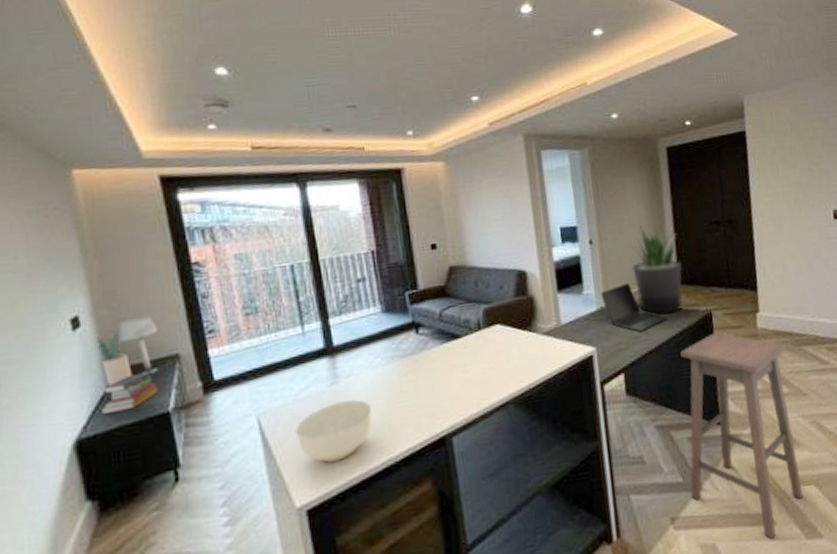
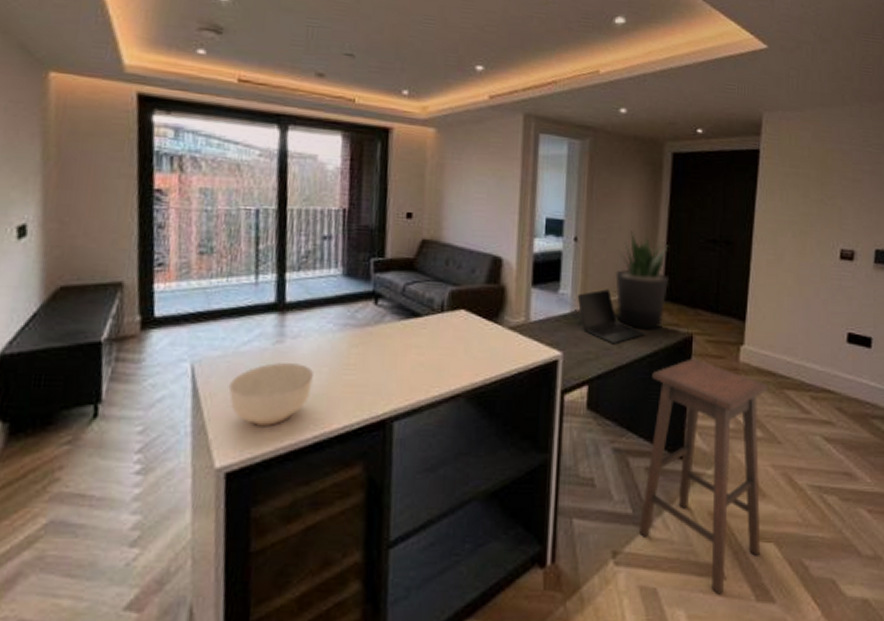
vase: present [96,331,133,386] -> none [39,247,71,304]
books: present [101,372,159,415] -> none [31,295,95,334]
table lamp: present [118,316,159,375] -> none [64,236,106,298]

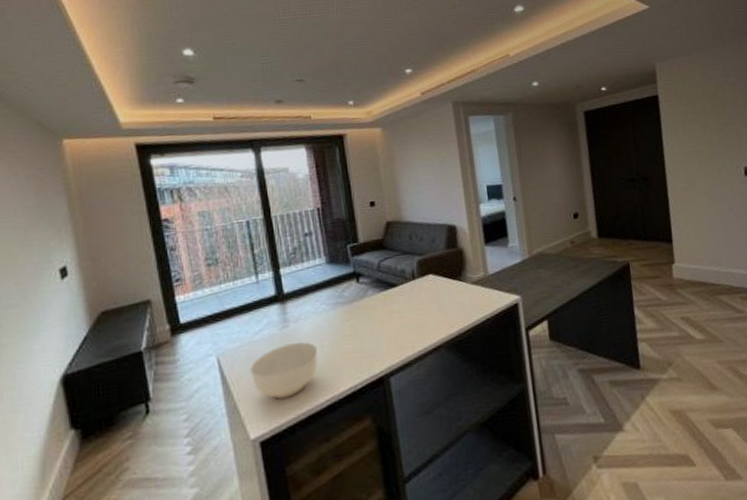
laptop: present [577,289,645,345] -> none [524,236,588,282]
planter: present [615,230,668,329] -> none [553,183,602,265]
bar stool: present [639,358,769,595] -> none [600,282,722,480]

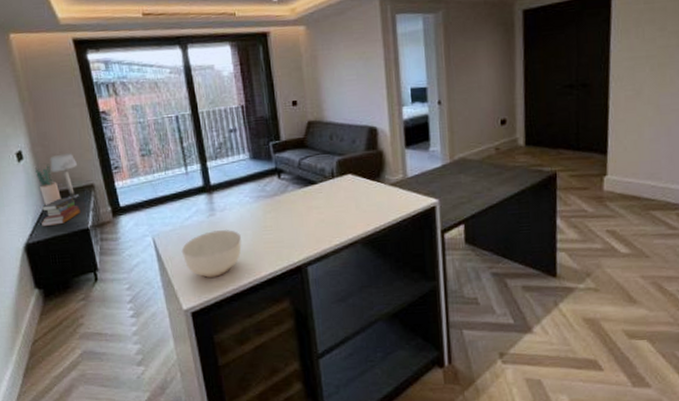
vase: none [80,279,111,328] -> present [35,164,61,205]
books: none [84,316,133,354] -> present [41,197,81,227]
table lamp: none [100,266,133,318] -> present [49,153,79,199]

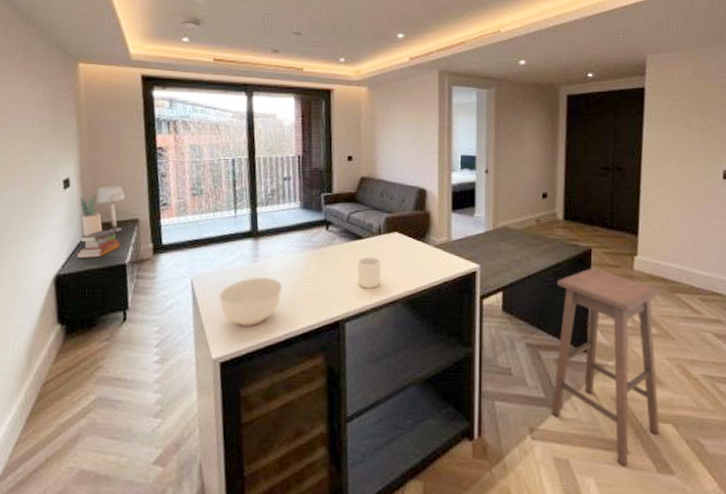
mug: none [313,200,339,233] -> present [357,257,382,289]
bar stool: none [521,192,635,383] -> present [552,268,661,466]

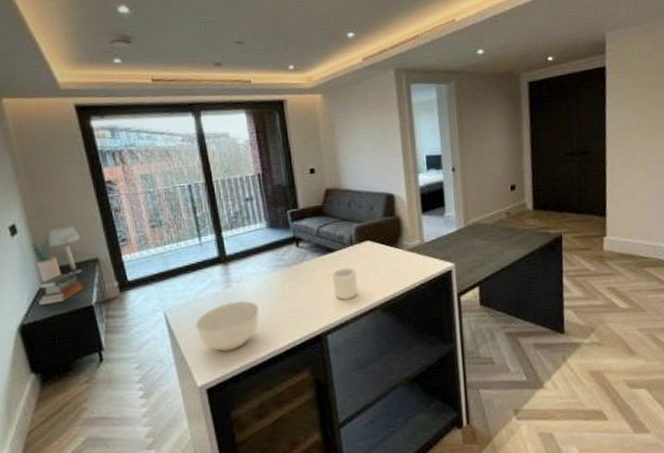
bar stool: present [552,268,661,466] -> none [531,253,635,432]

